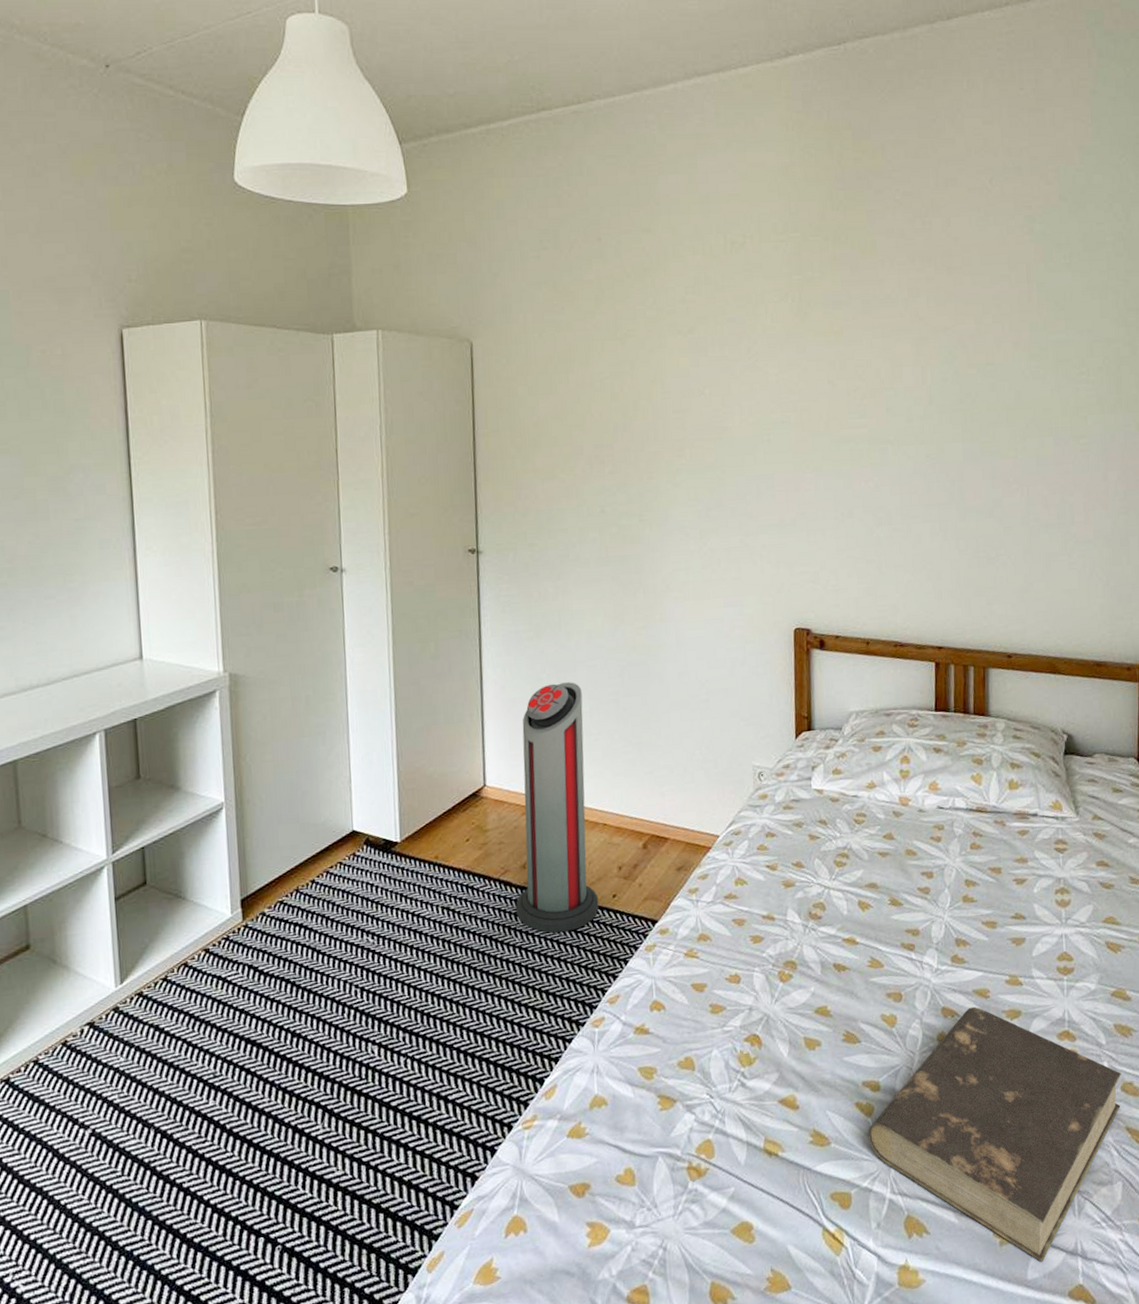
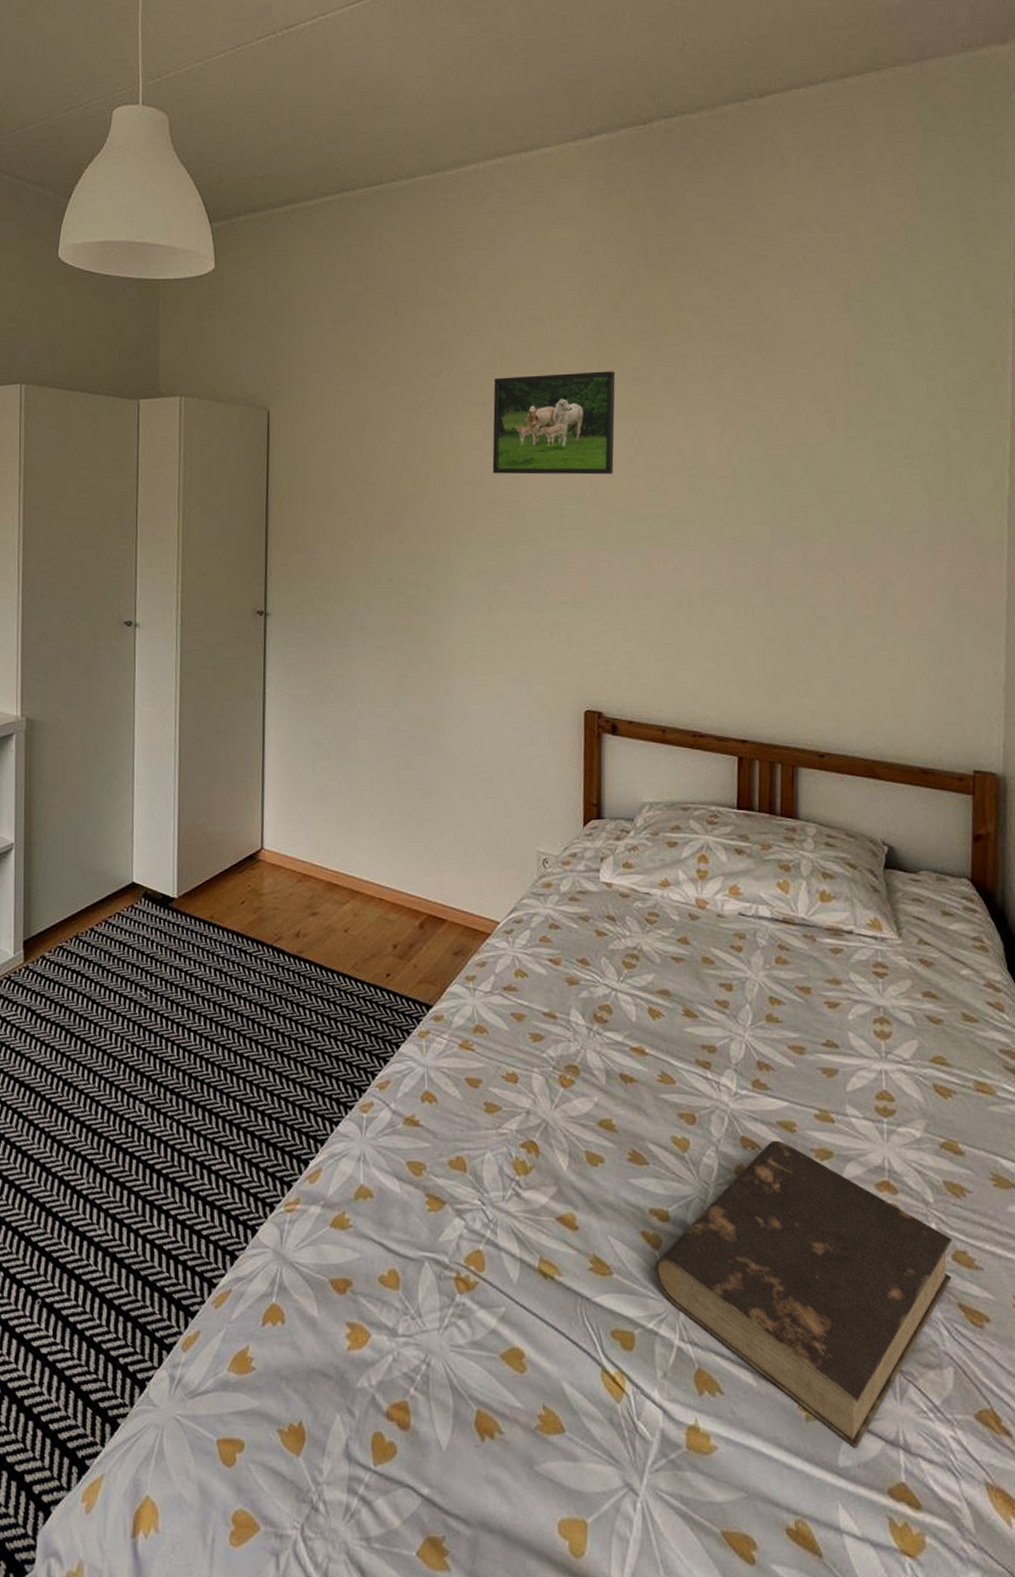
air purifier: present [516,682,599,933] -> none [287,750,372,1008]
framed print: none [698,295,817,401] -> present [492,371,616,475]

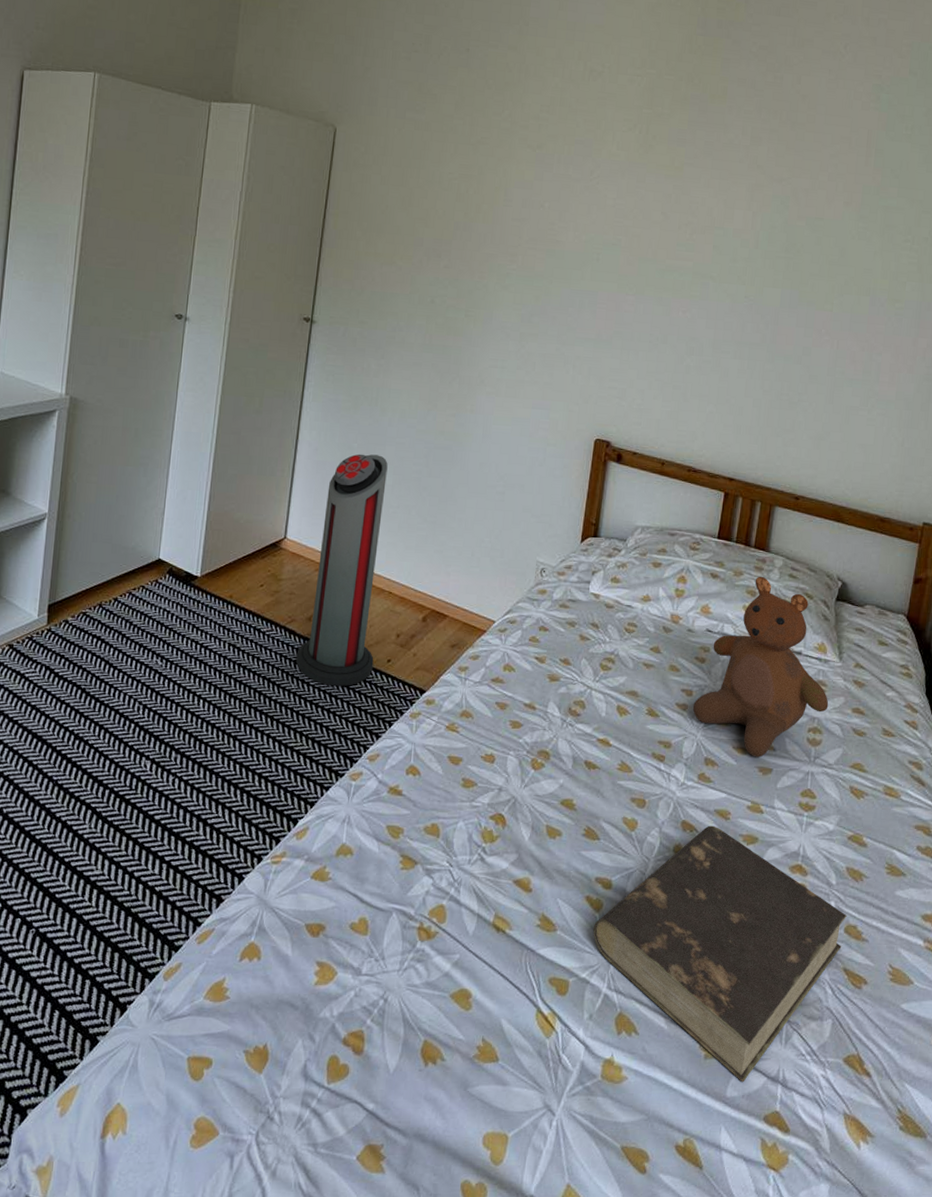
air purifier: none [287,750,372,1008] -> present [295,454,388,687]
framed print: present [492,371,616,475] -> none [539,123,663,226]
teddy bear: none [736,847,894,1057] -> present [693,576,829,758]

